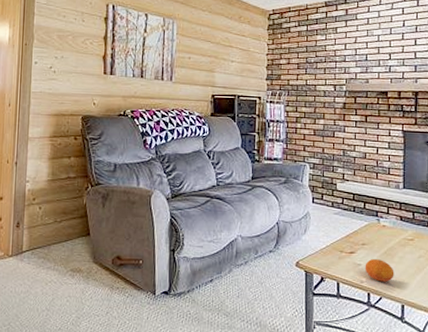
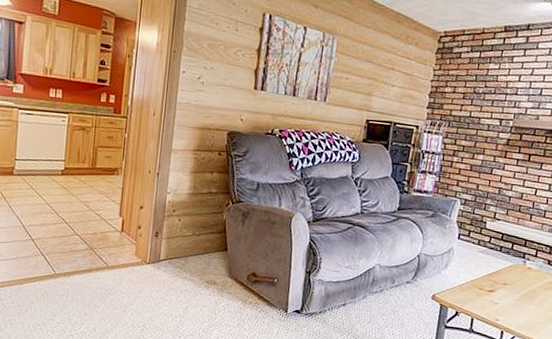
fruit: present [365,258,394,282] -> none [502,298,533,323]

